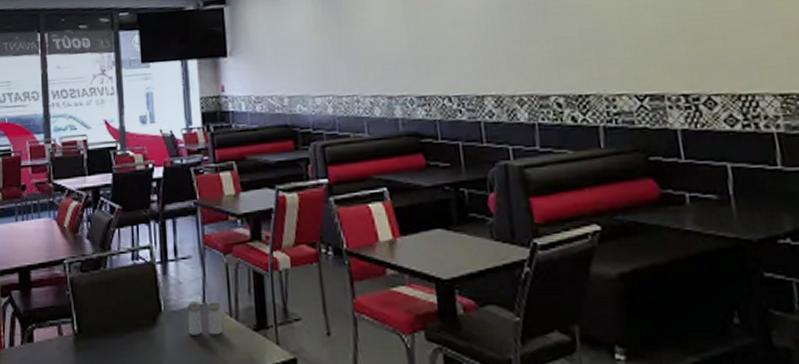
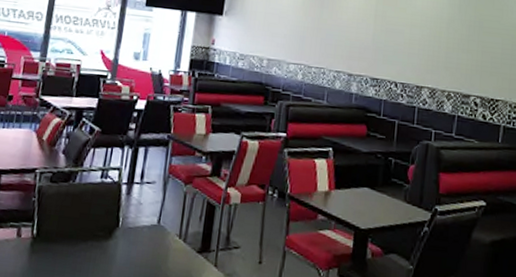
salt and pepper shaker: present [187,301,222,335] -> none [140,221,173,253]

